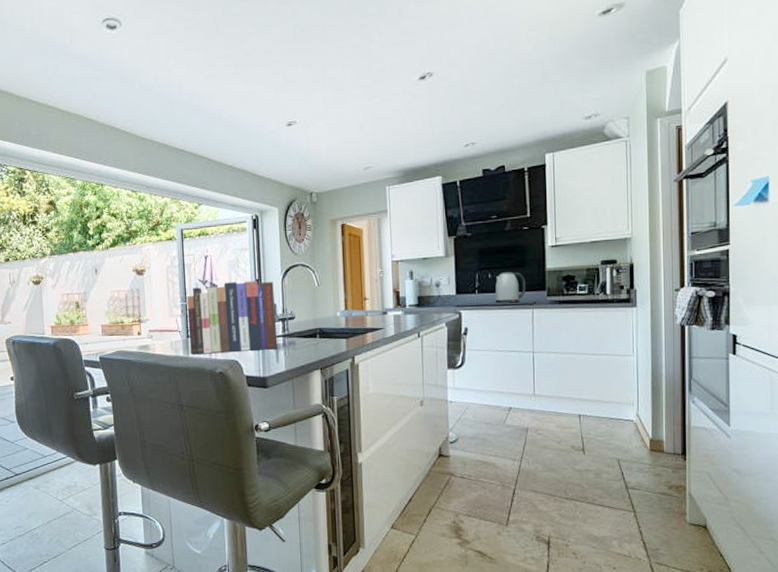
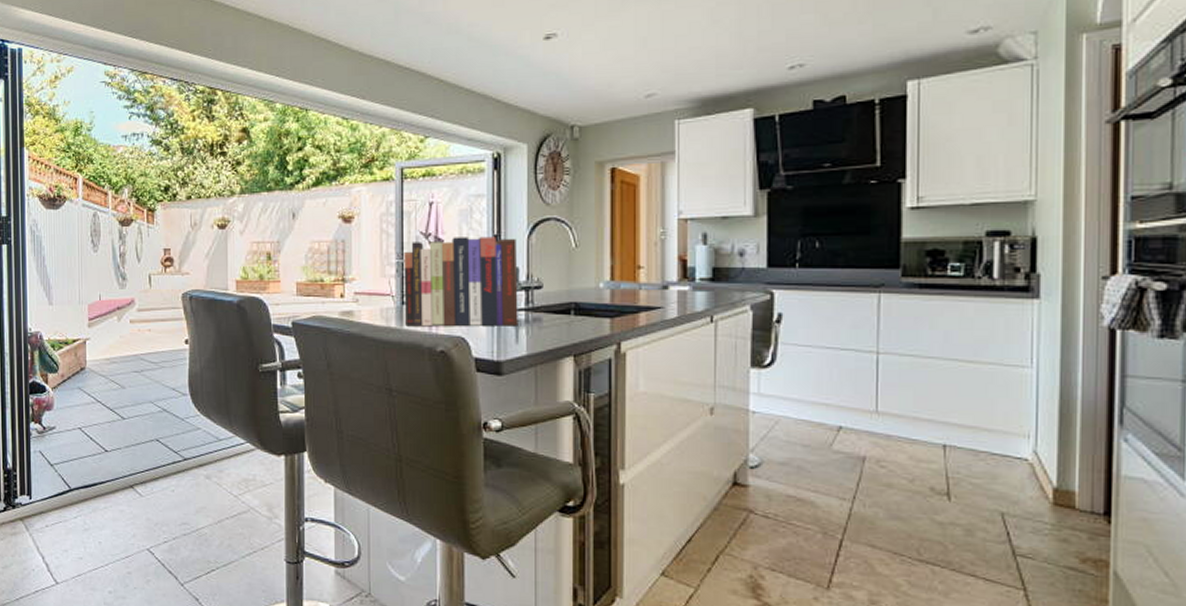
kettle: present [495,271,526,304] -> none [825,239,870,283]

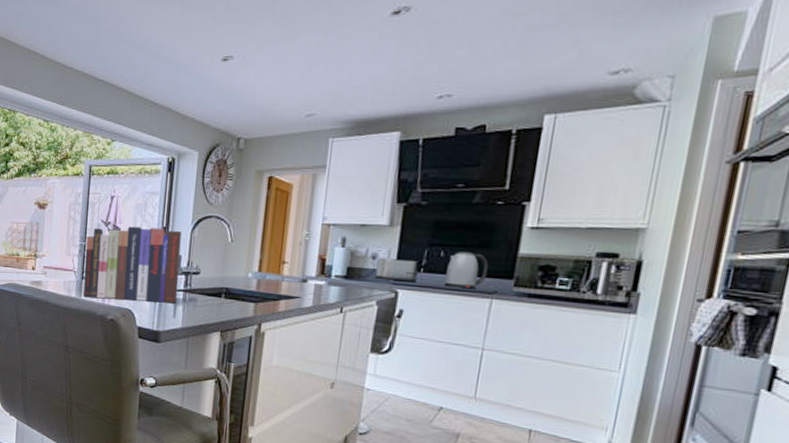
toaster: none [746,254,793,280] -> present [375,258,419,283]
kettle: none [825,239,870,283] -> present [444,251,489,290]

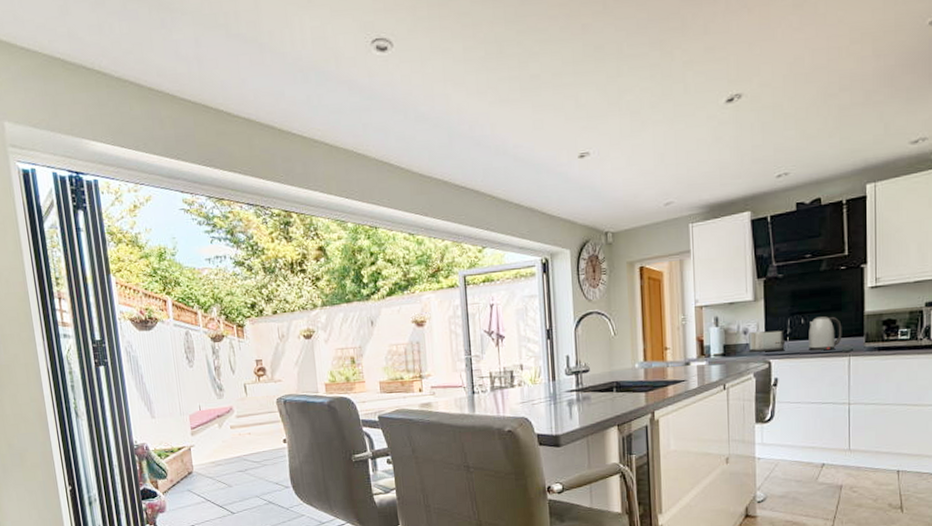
books: present [83,226,182,304] -> none [471,330,571,413]

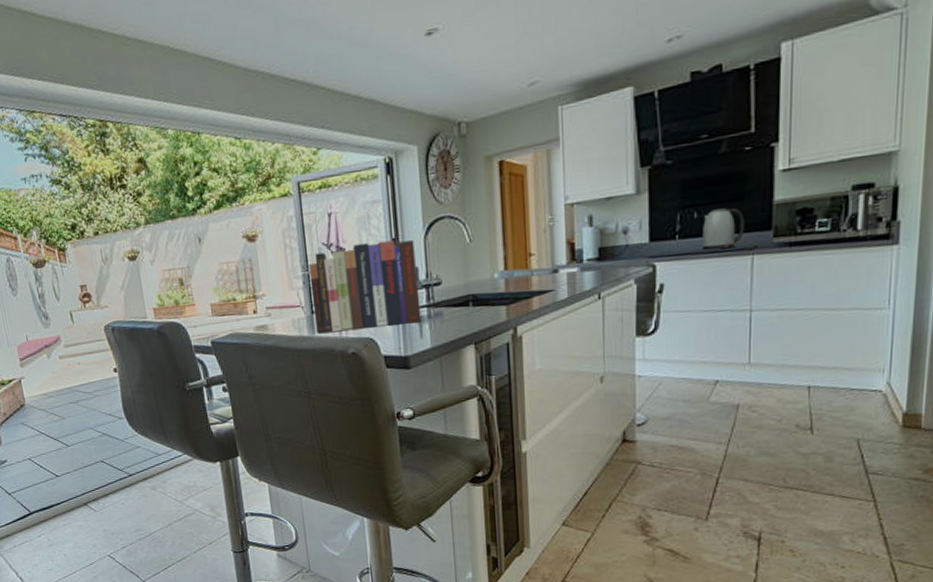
books: none [471,330,571,413] -> present [308,240,422,334]
toaster: present [749,330,785,353] -> none [629,227,673,256]

